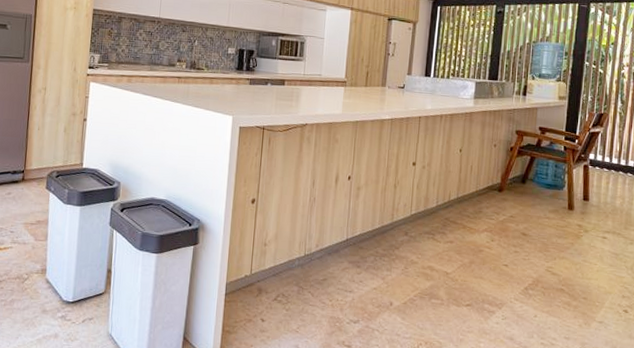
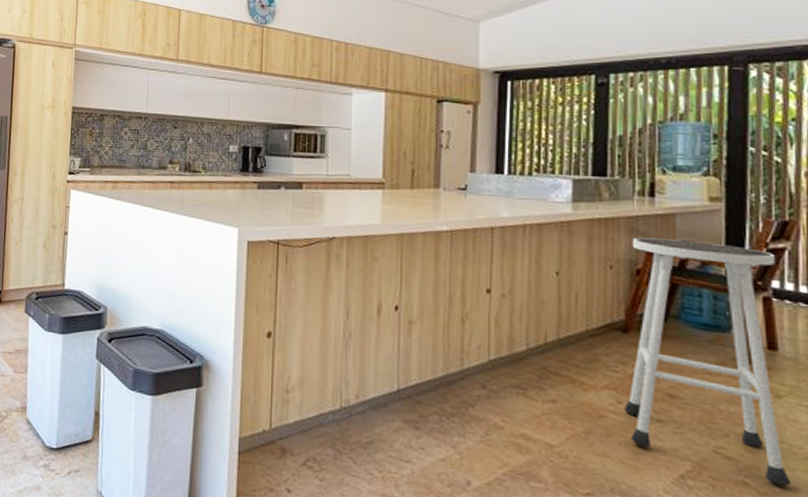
stool: none [495,124,594,290] -> present [624,237,790,487]

